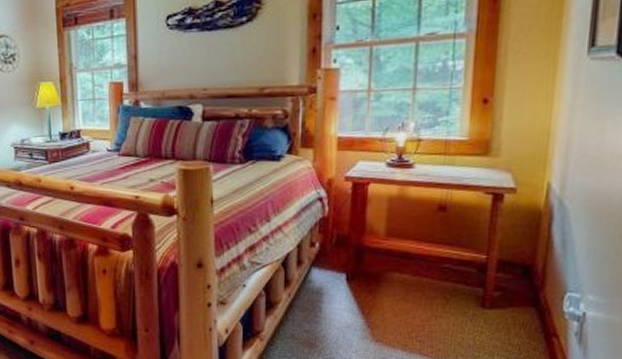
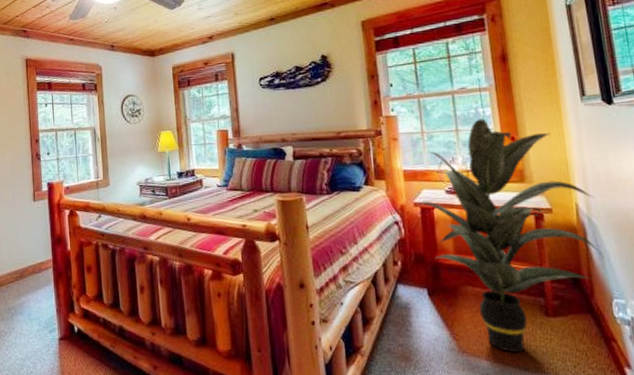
indoor plant: none [352,74,574,345] -> present [419,118,604,353]

